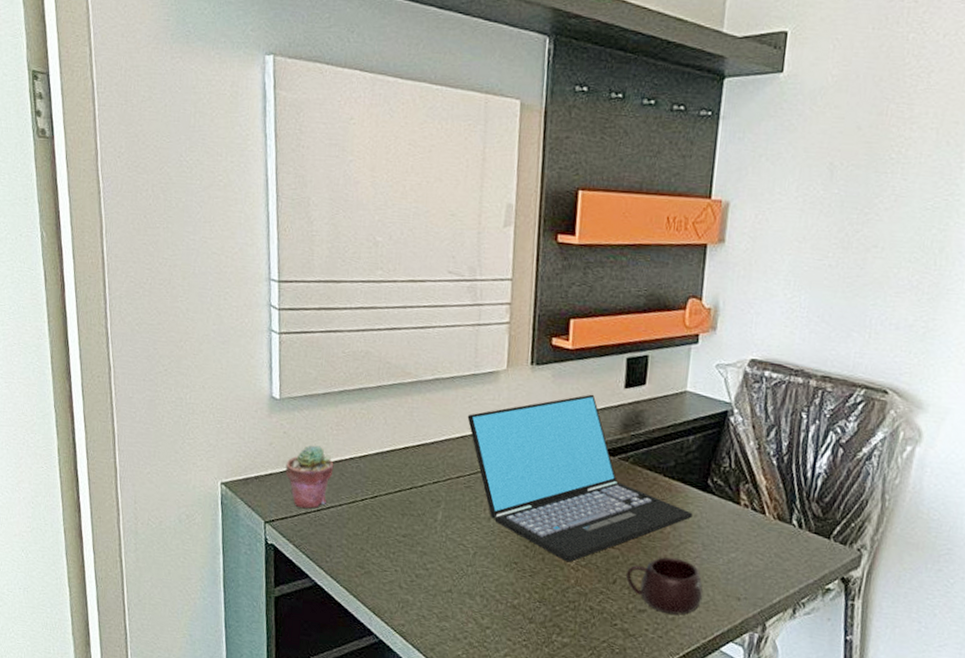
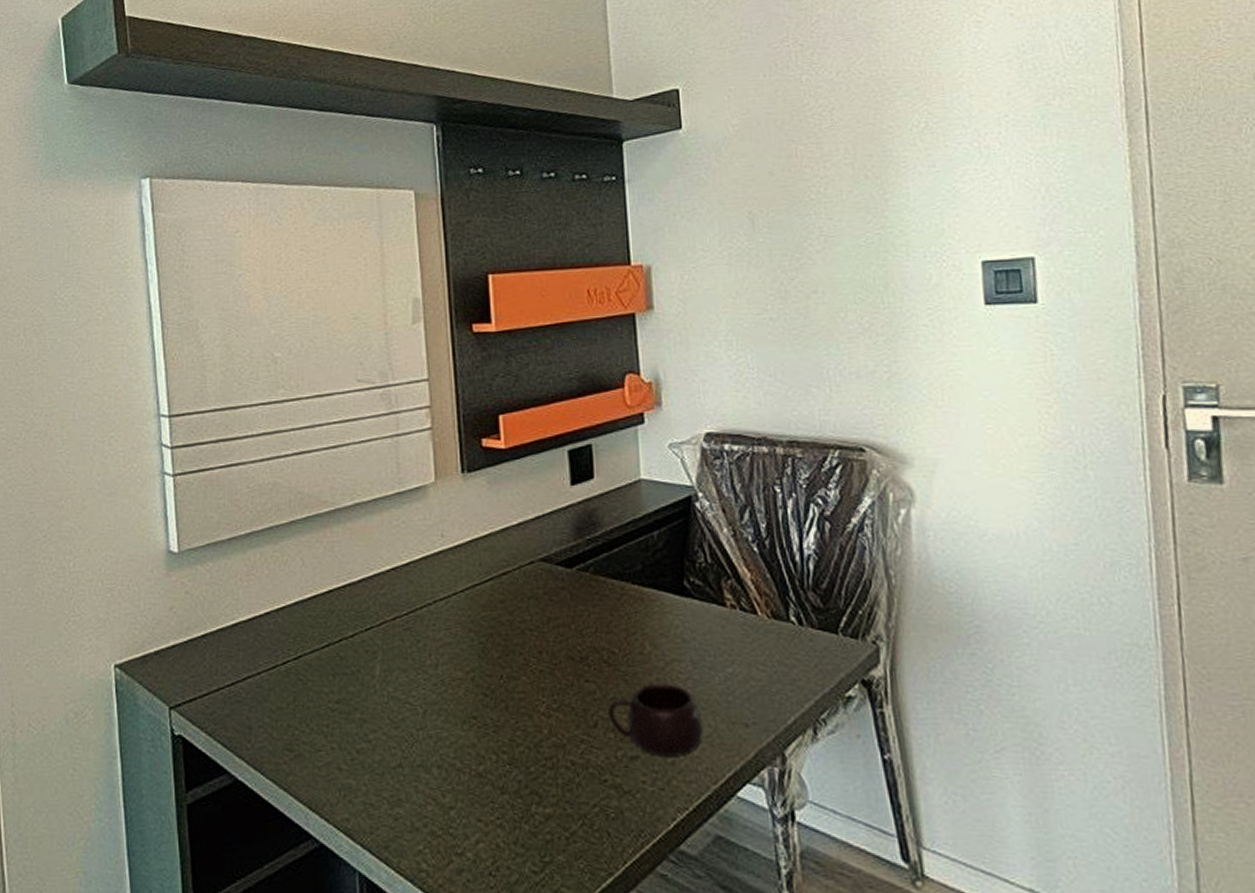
potted succulent: present [285,445,334,509] -> none [190,603,247,684]
laptop: present [467,394,693,563] -> none [397,497,674,708]

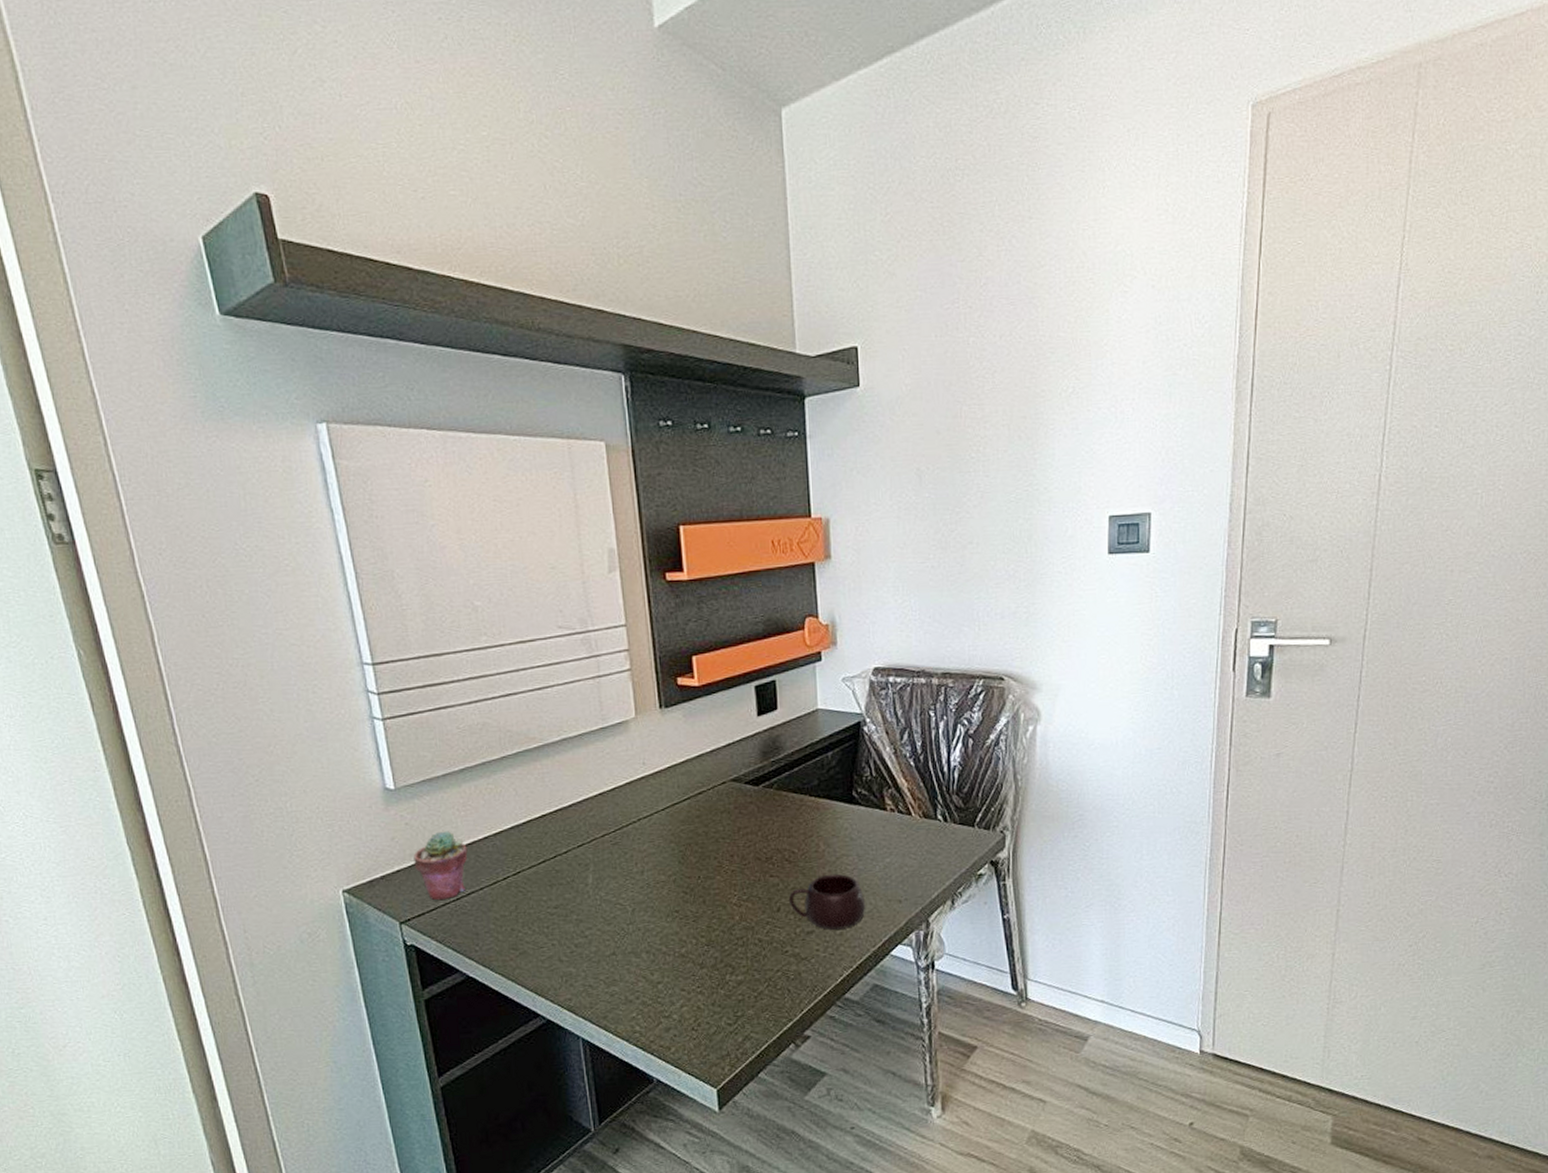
potted succulent: none [190,603,247,684] -> present [413,831,468,901]

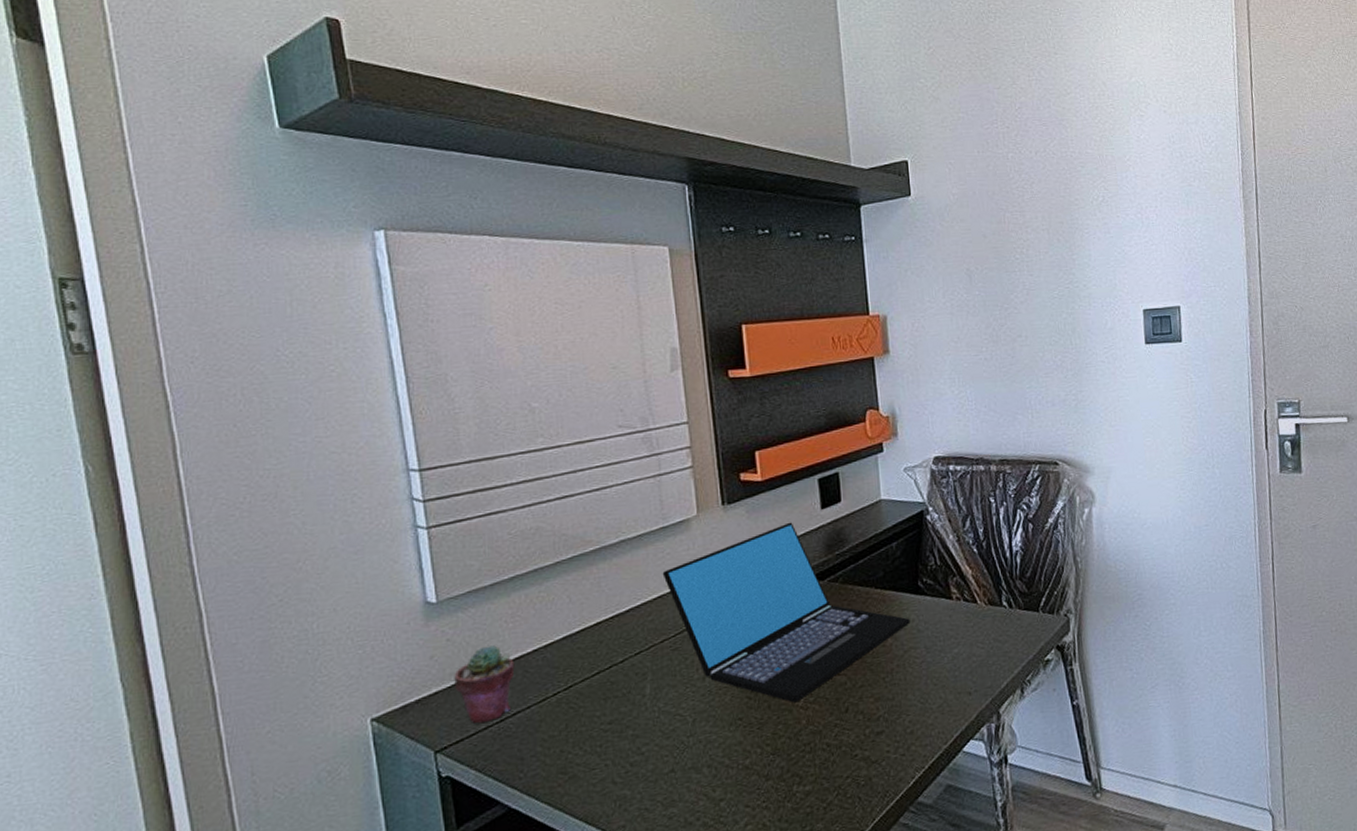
laptop: none [602,727,843,900] -> present [662,522,910,703]
mug: present [788,873,866,930] -> none [856,668,936,729]

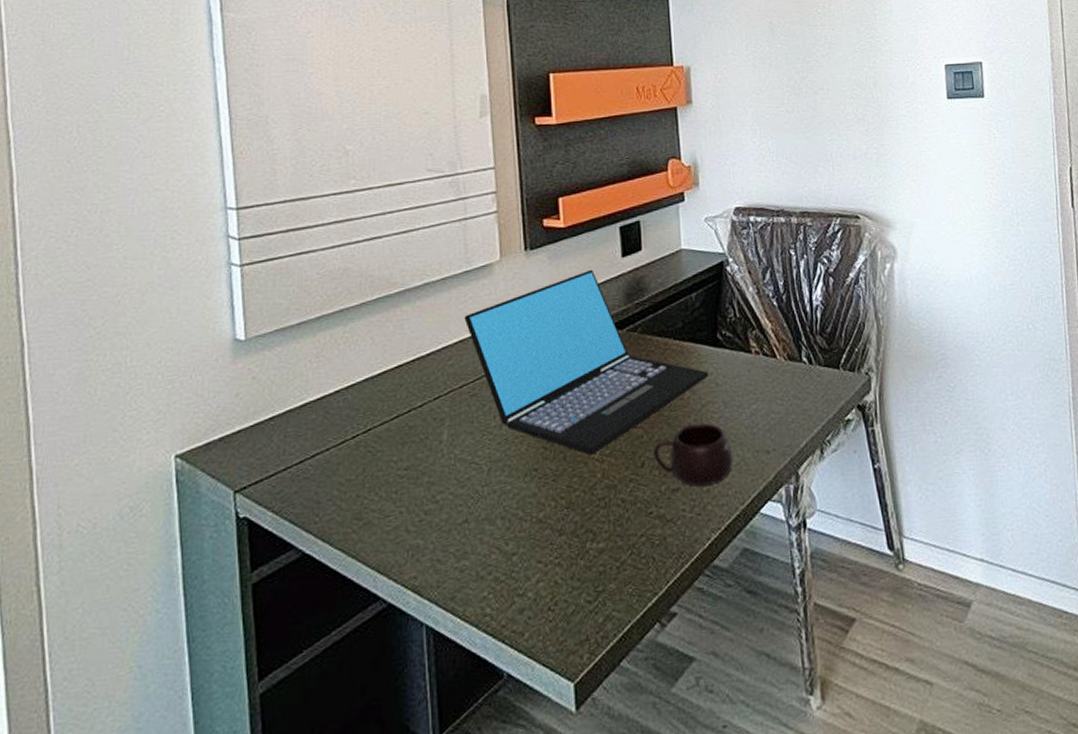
potted succulent: present [454,645,515,724] -> none [257,385,316,465]
mug: none [856,668,936,729] -> present [653,422,733,487]

